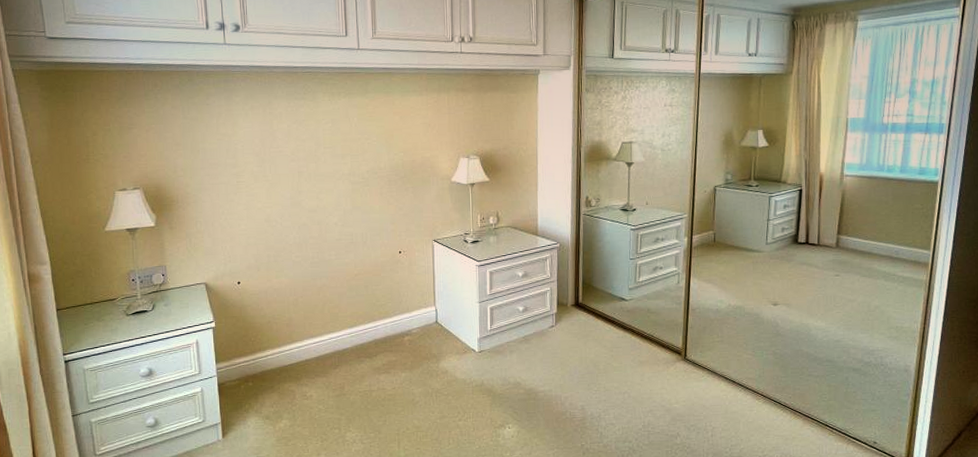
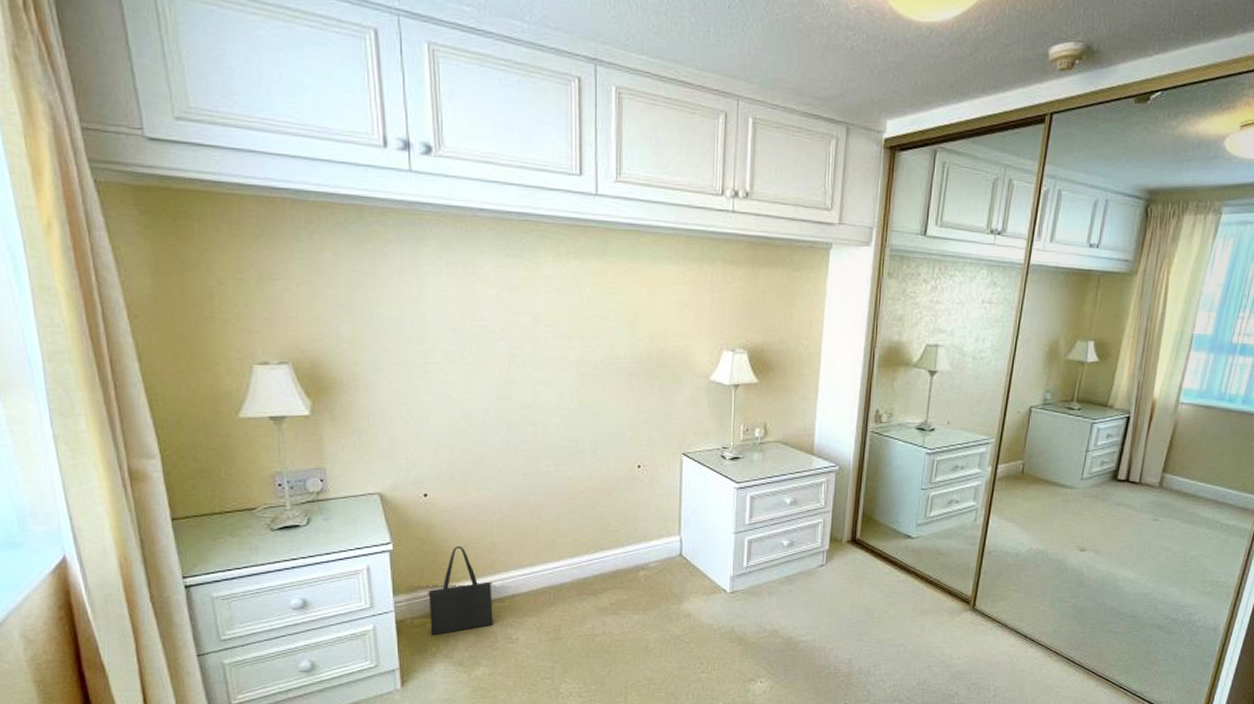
tote bag: none [240,322,292,395] -> present [426,546,493,636]

